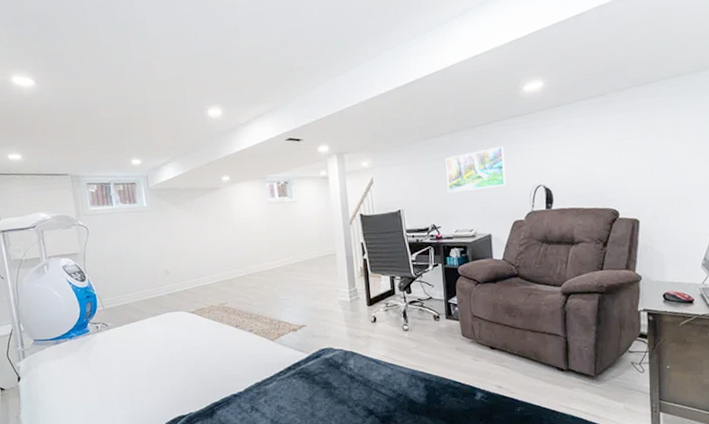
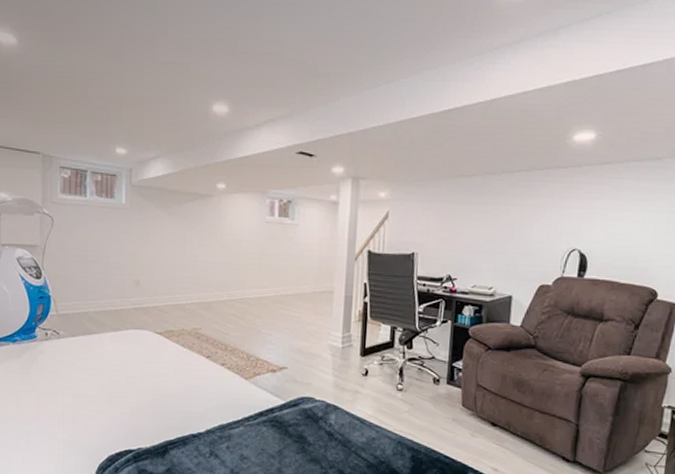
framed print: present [445,146,506,193] -> none [471,198,541,244]

